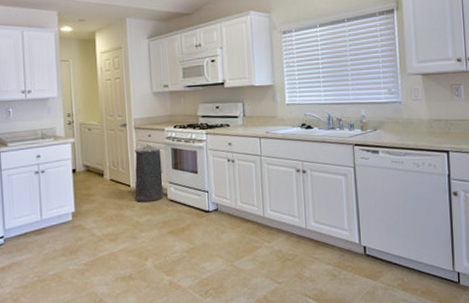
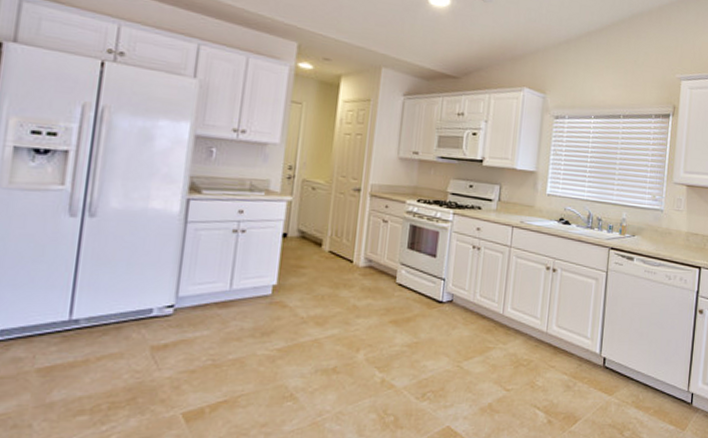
trash can: present [134,144,164,202] -> none [355,216,398,283]

